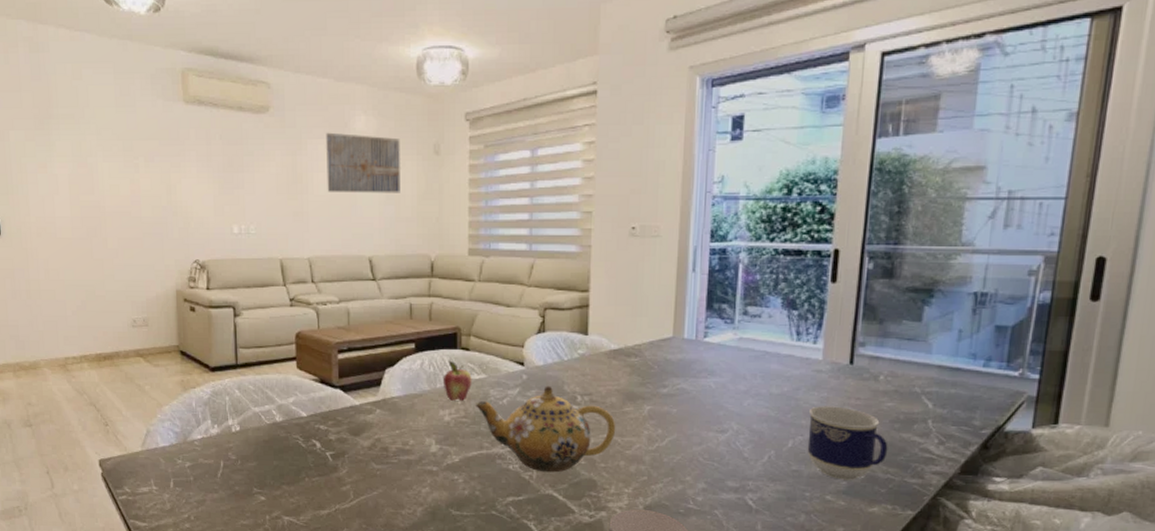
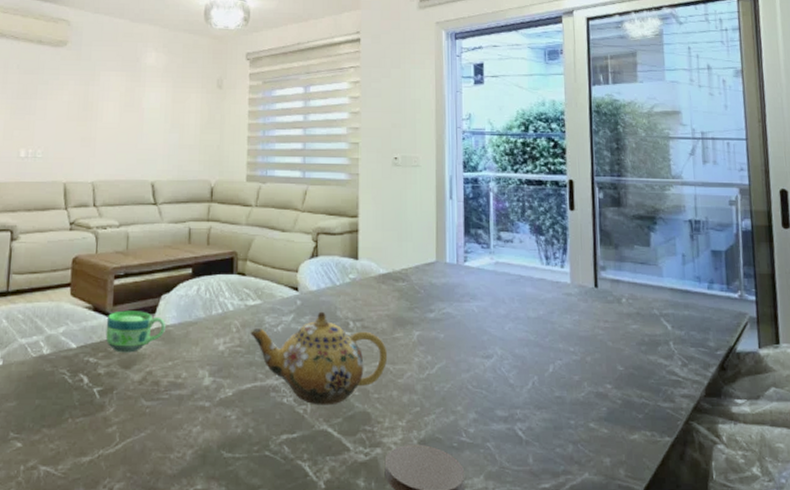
wall art: present [326,132,400,193] -> none [116,66,187,122]
cup: none [333,383,391,422] -> present [105,310,165,353]
fruit: present [442,360,472,401] -> none [218,285,247,328]
cup: present [807,406,888,480] -> none [564,329,639,406]

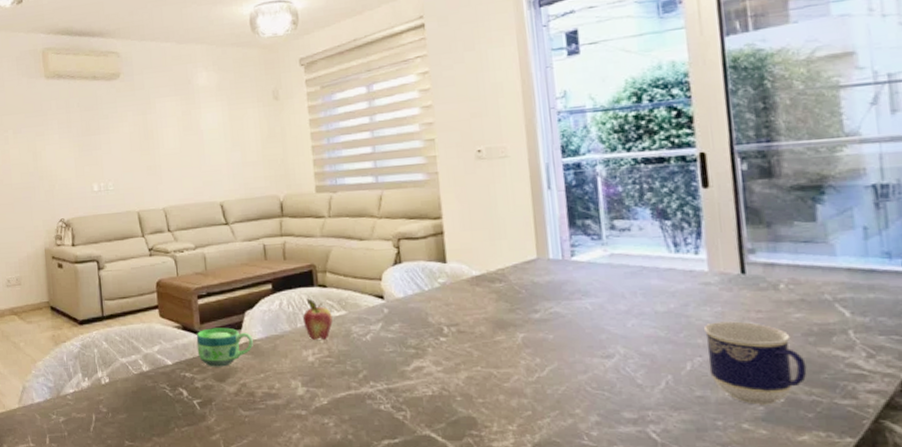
fruit: none [218,285,247,328] -> present [302,298,333,340]
teapot: present [250,311,388,406] -> none [338,318,490,411]
cup: none [564,329,639,406] -> present [703,321,807,405]

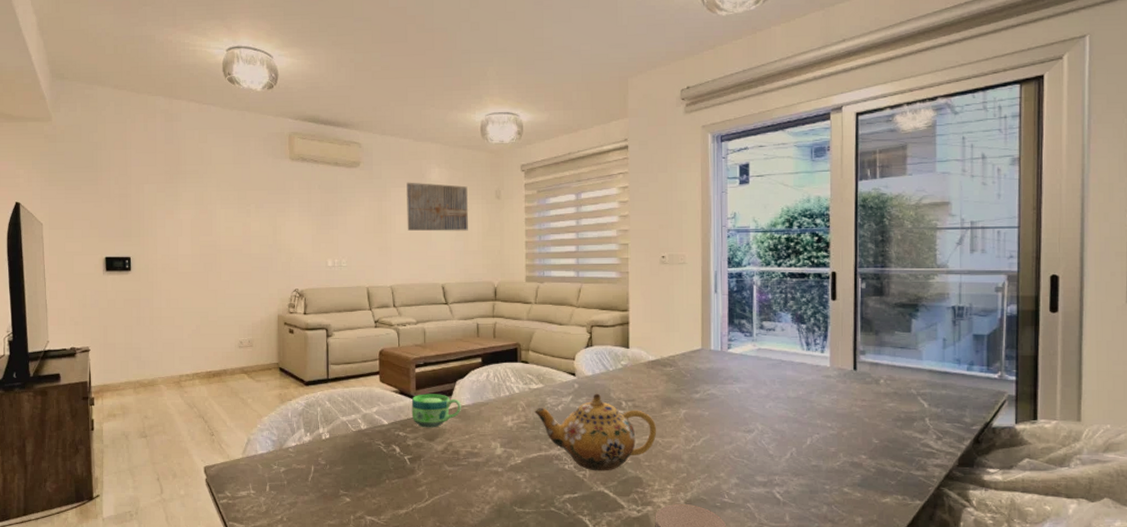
wall art: none [172,88,245,145] -> present [407,182,468,231]
fruit: present [302,298,333,340] -> none [505,372,531,408]
teapot: none [338,318,490,411] -> present [535,393,657,471]
cup: present [703,321,807,405] -> none [822,407,894,474]

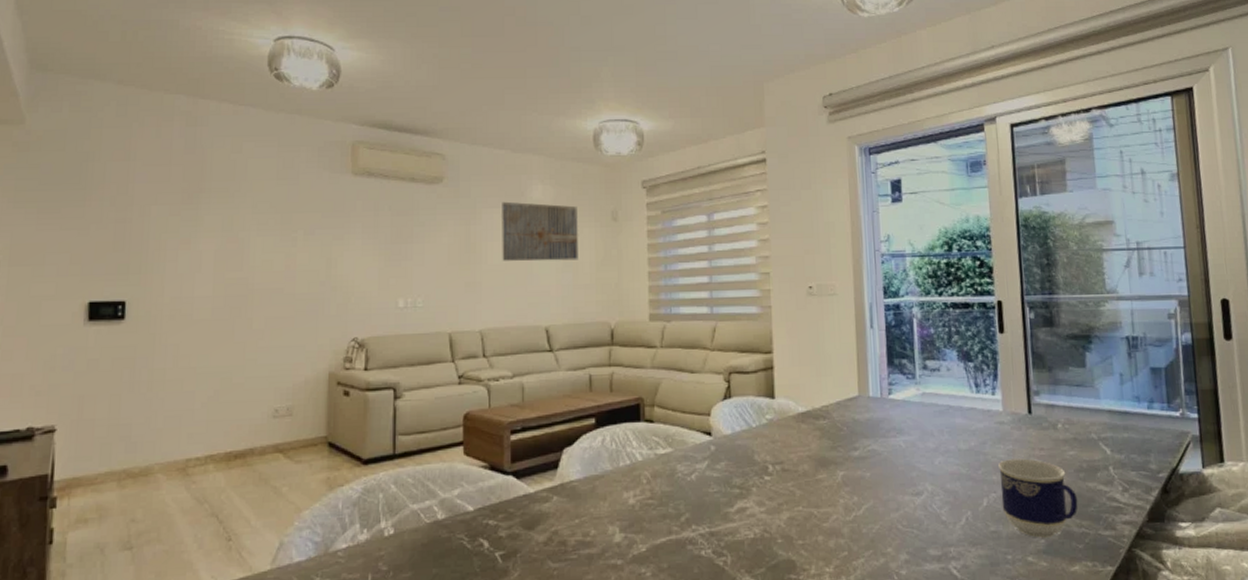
cup: present [411,394,461,428] -> none [505,467,569,513]
teapot: present [535,393,657,471] -> none [662,456,811,556]
cup: none [822,407,894,474] -> present [997,458,1078,538]

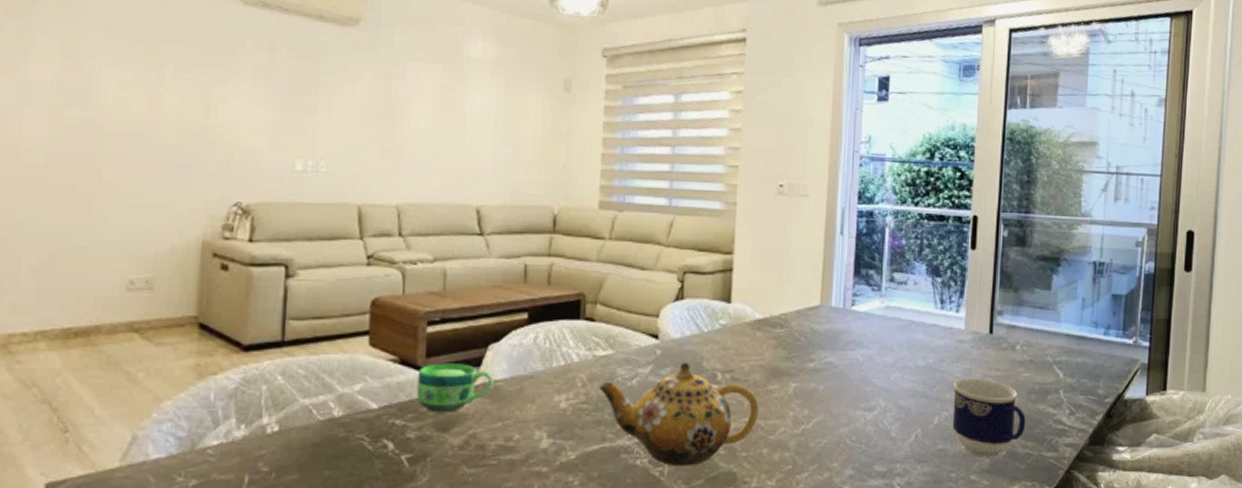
wall art: present [502,201,578,261] -> none [428,56,524,133]
cup: none [505,467,569,513] -> present [416,363,494,413]
teapot: none [662,456,811,556] -> present [599,362,760,467]

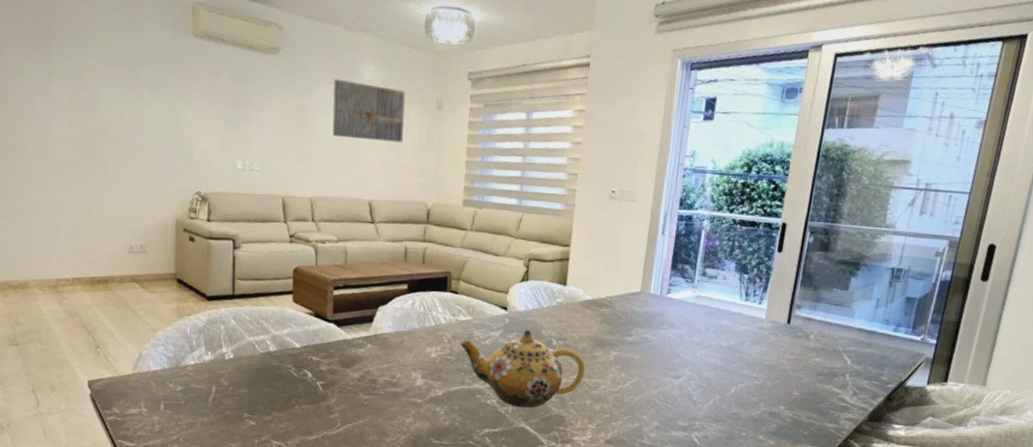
cup: present [416,363,494,413] -> none [327,318,382,355]
wall art: none [428,56,524,133] -> present [332,78,405,143]
cup: present [952,378,1026,457] -> none [746,358,813,423]

